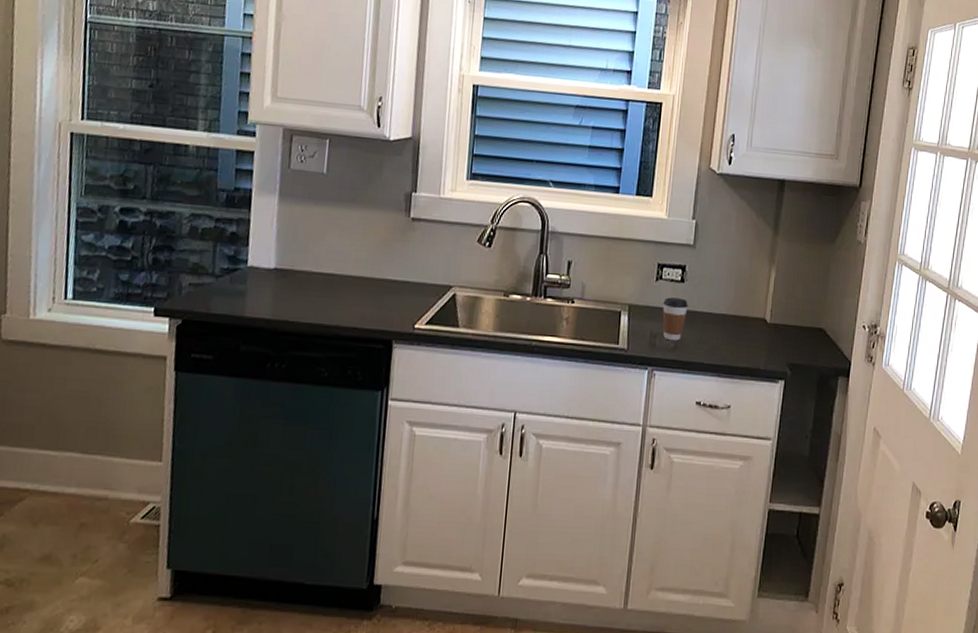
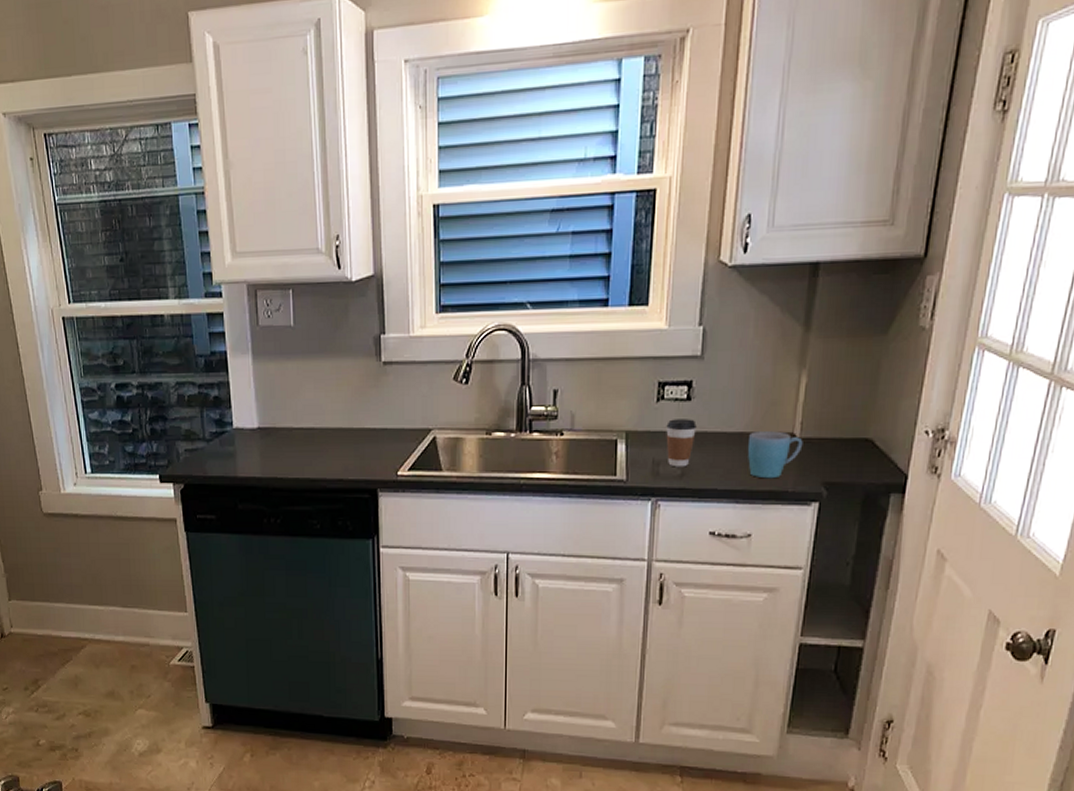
mug: none [728,314,773,357] -> present [747,431,803,479]

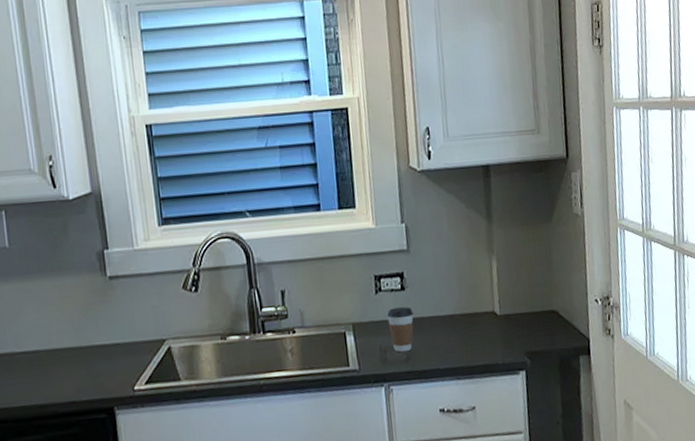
mug: present [747,431,803,479] -> none [459,311,504,355]

